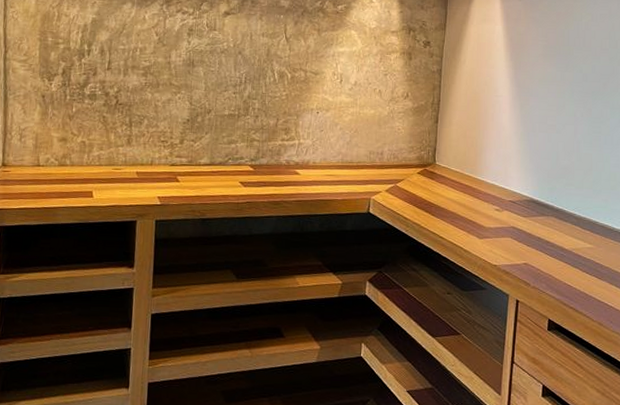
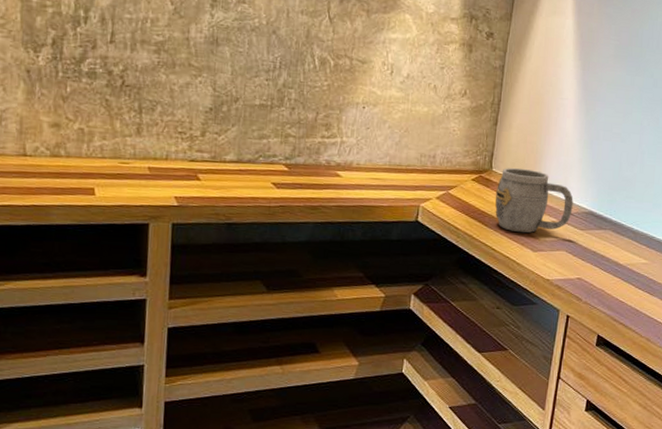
mug: none [440,160,515,221] -> present [495,168,574,233]

